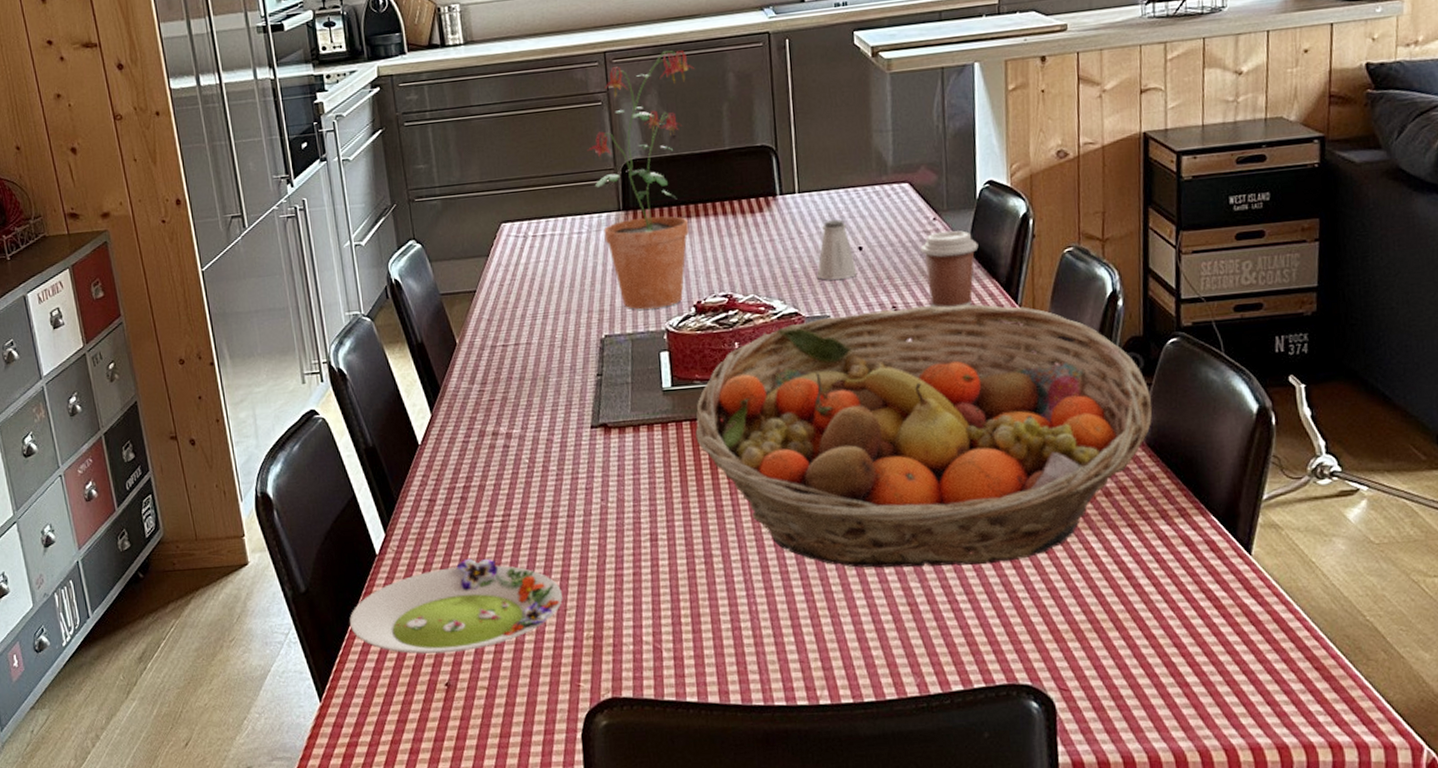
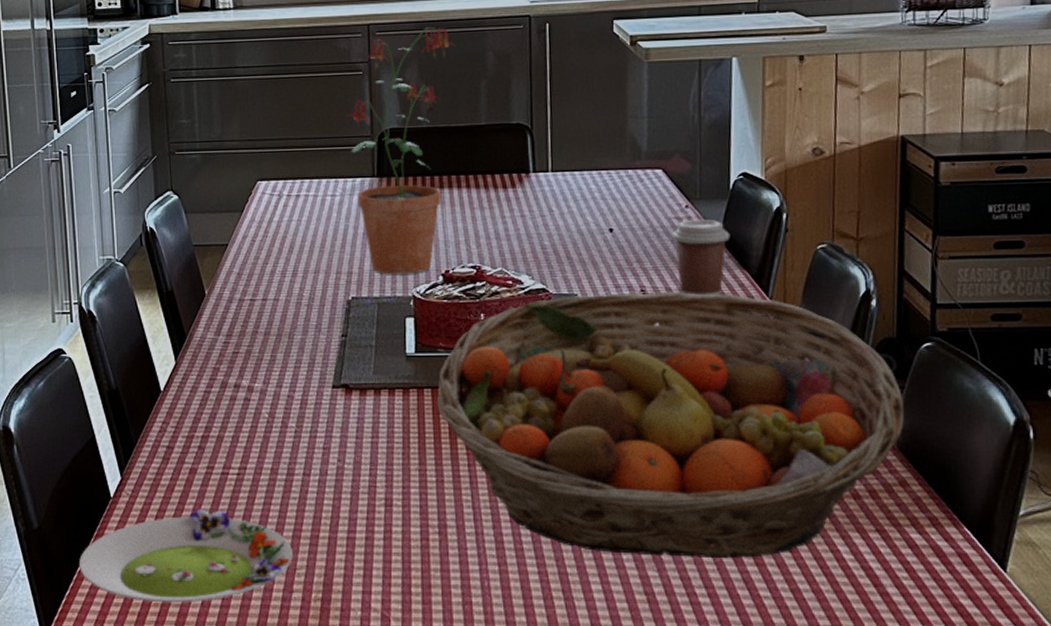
saltshaker: present [817,219,857,280] -> none [566,200,607,259]

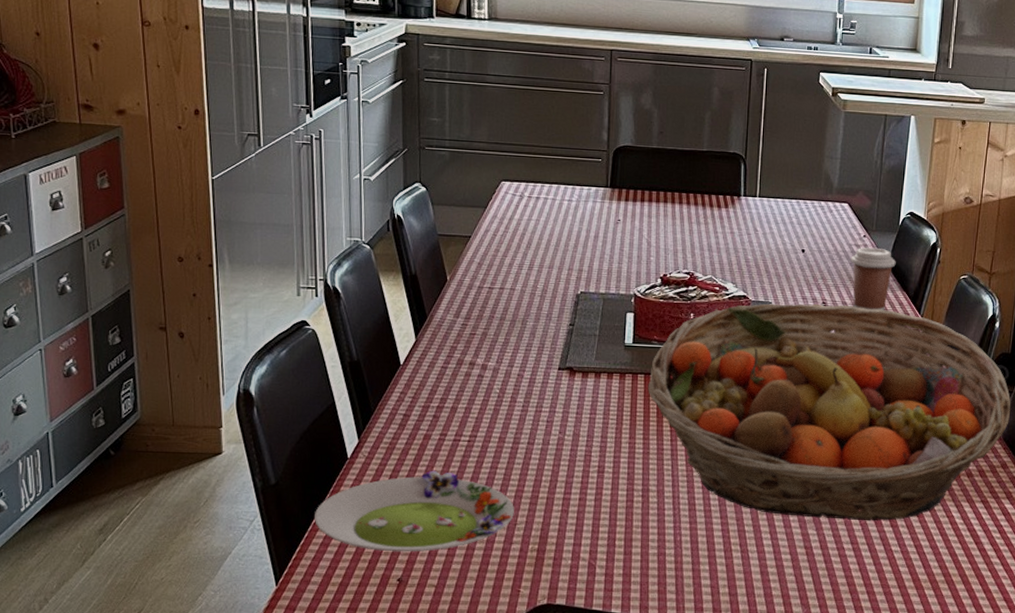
potted plant: present [345,27,455,275] -> none [585,59,686,275]

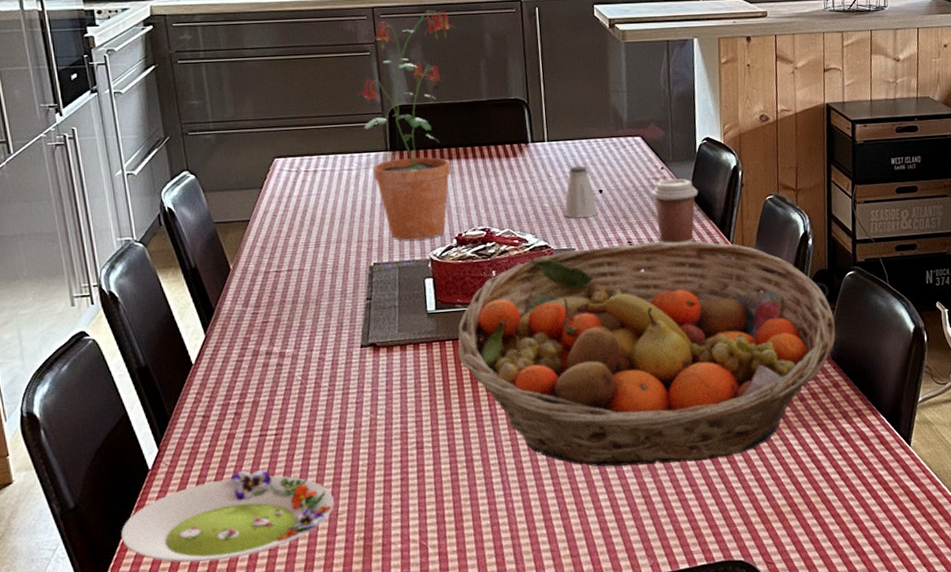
potted plant: none [585,59,686,275] -> present [356,10,455,241]
saltshaker: none [765,224,798,274] -> present [564,166,598,218]

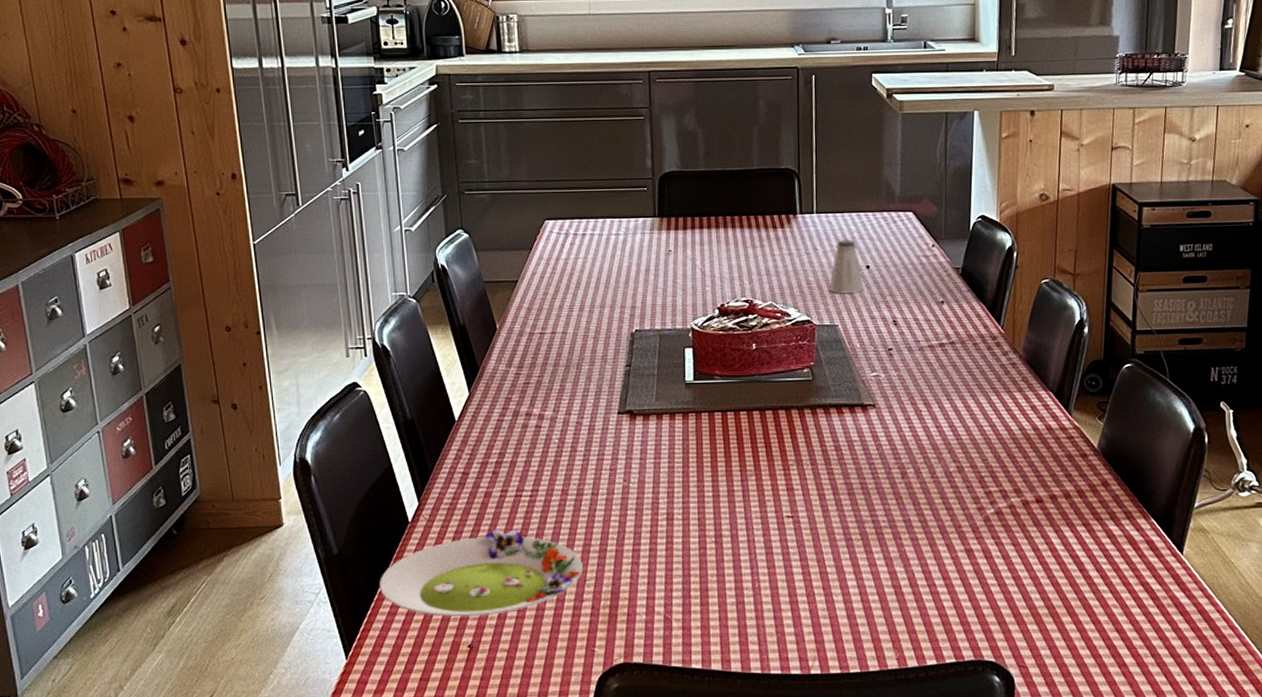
potted plant: present [356,10,455,241] -> none [628,76,730,309]
fruit basket: present [457,241,836,467] -> none [713,322,1108,554]
coffee cup: present [651,178,698,244] -> none [920,257,970,325]

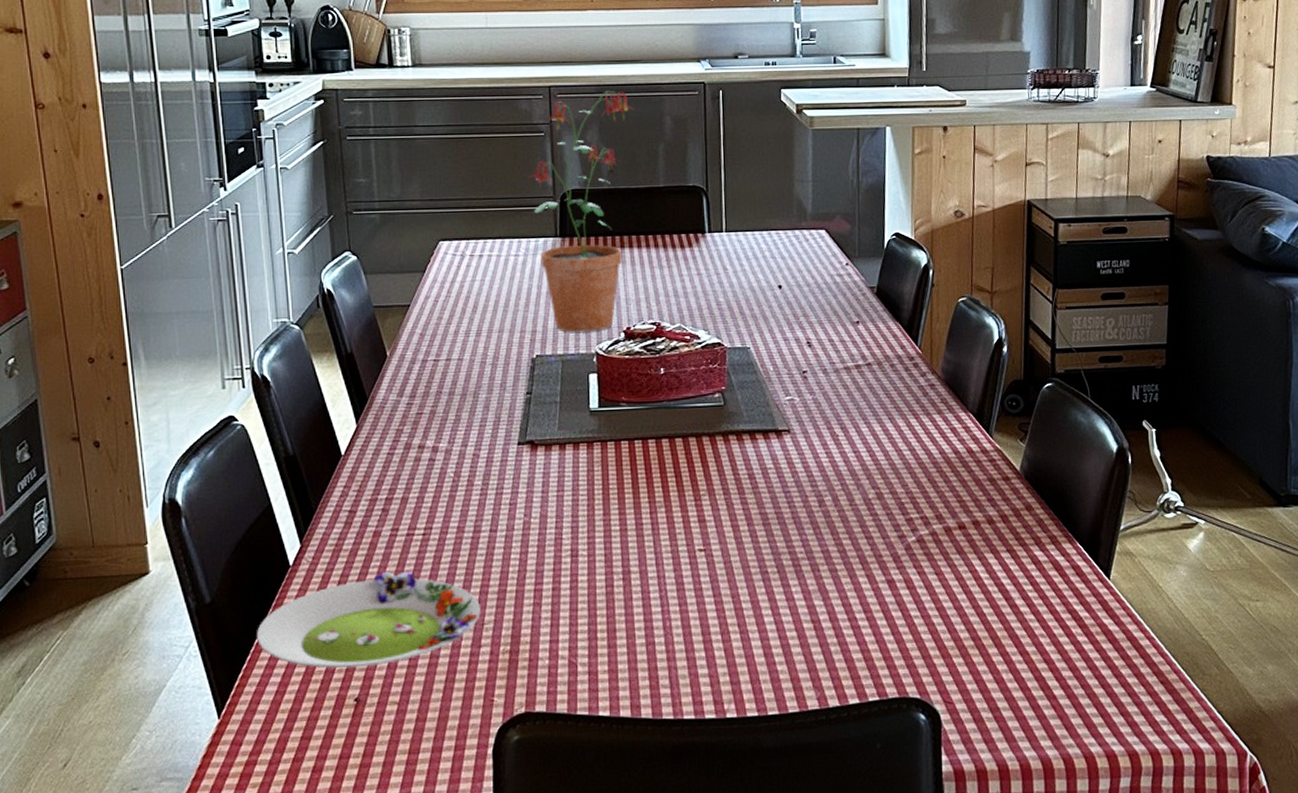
potted plant: none [628,76,730,309] -> present [528,91,634,332]
saltshaker: present [828,240,864,293] -> none [739,259,776,314]

